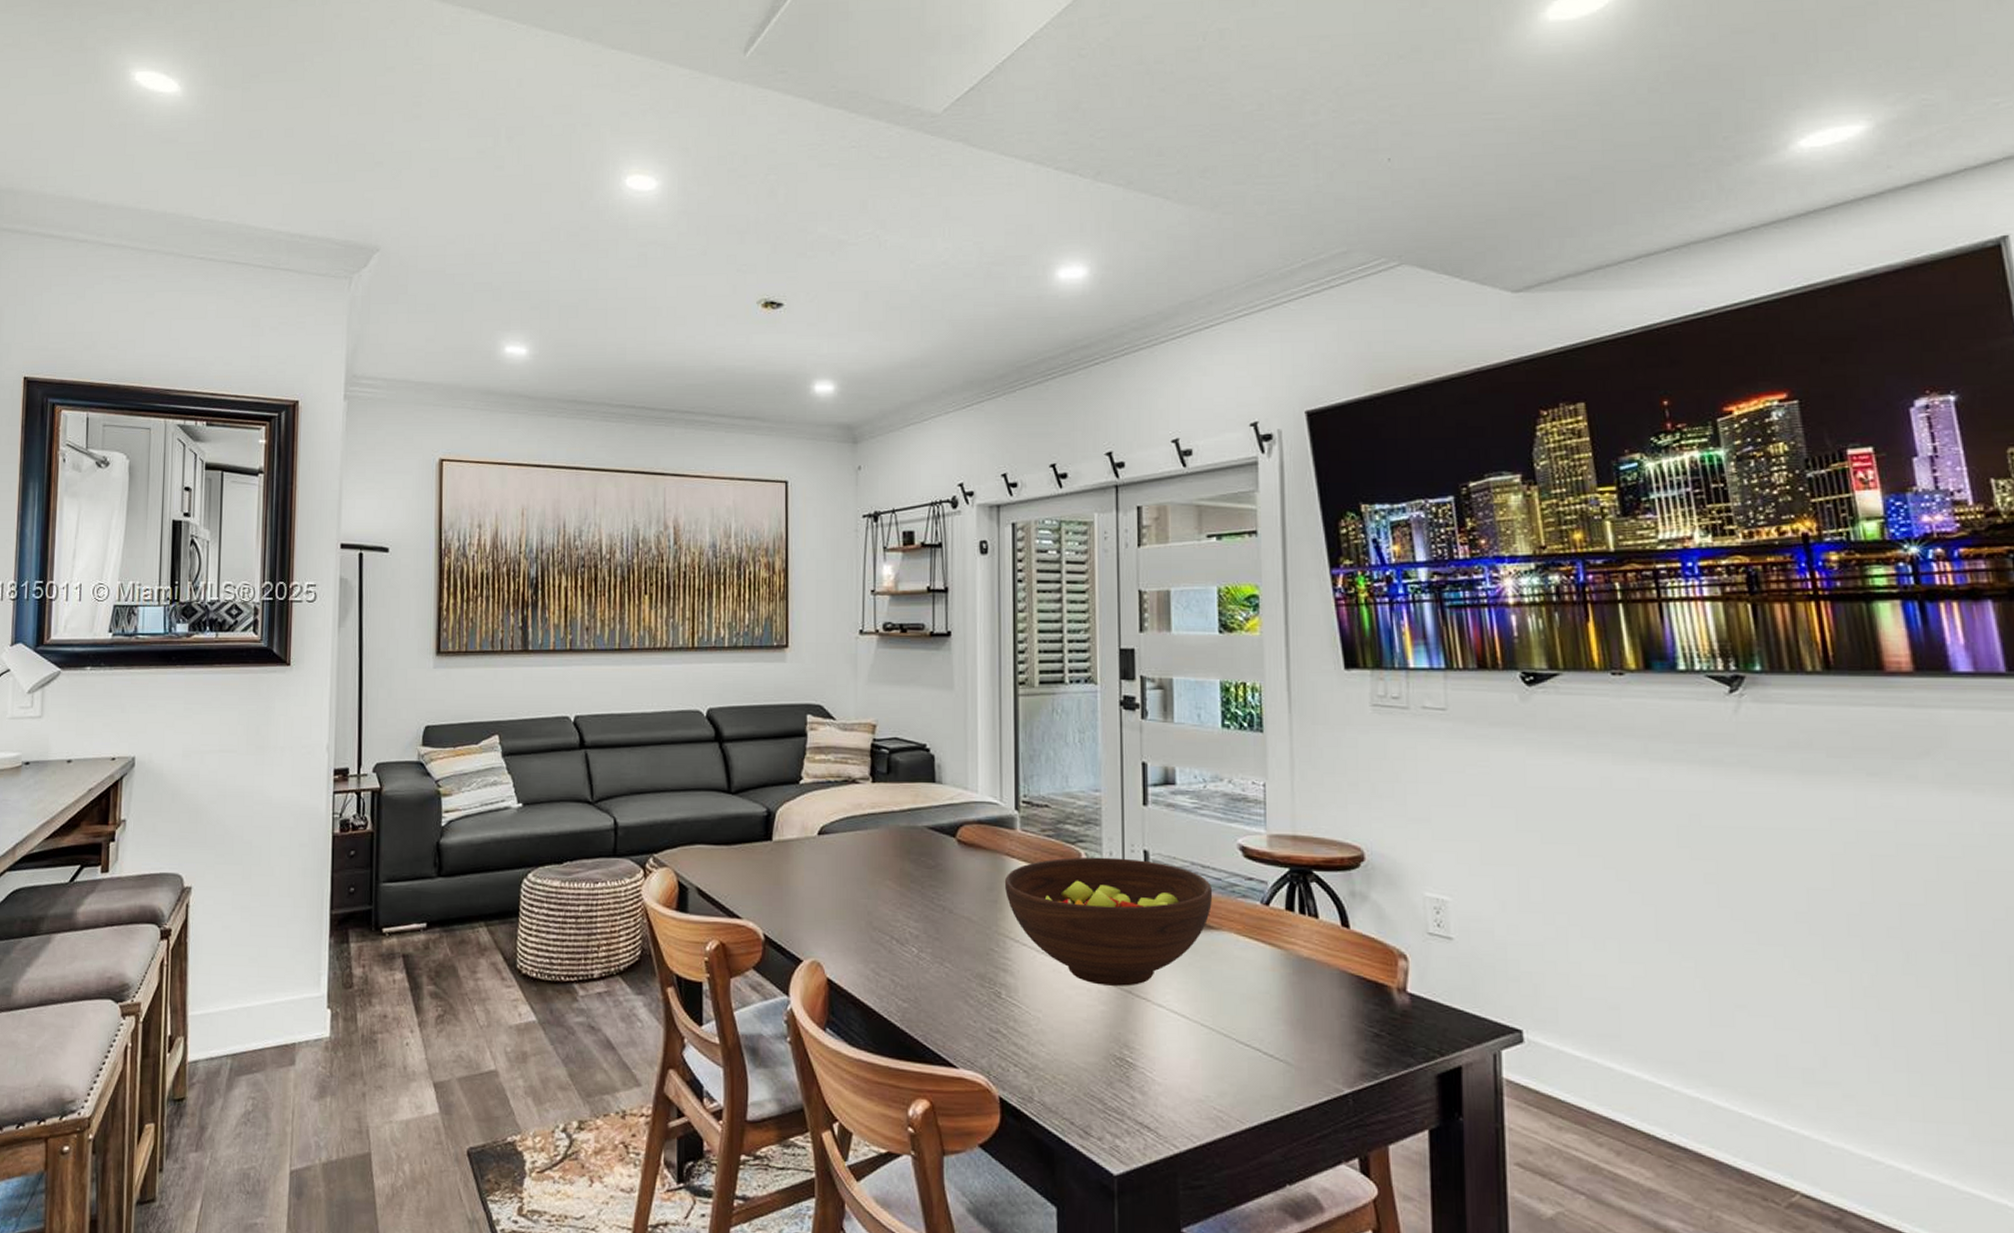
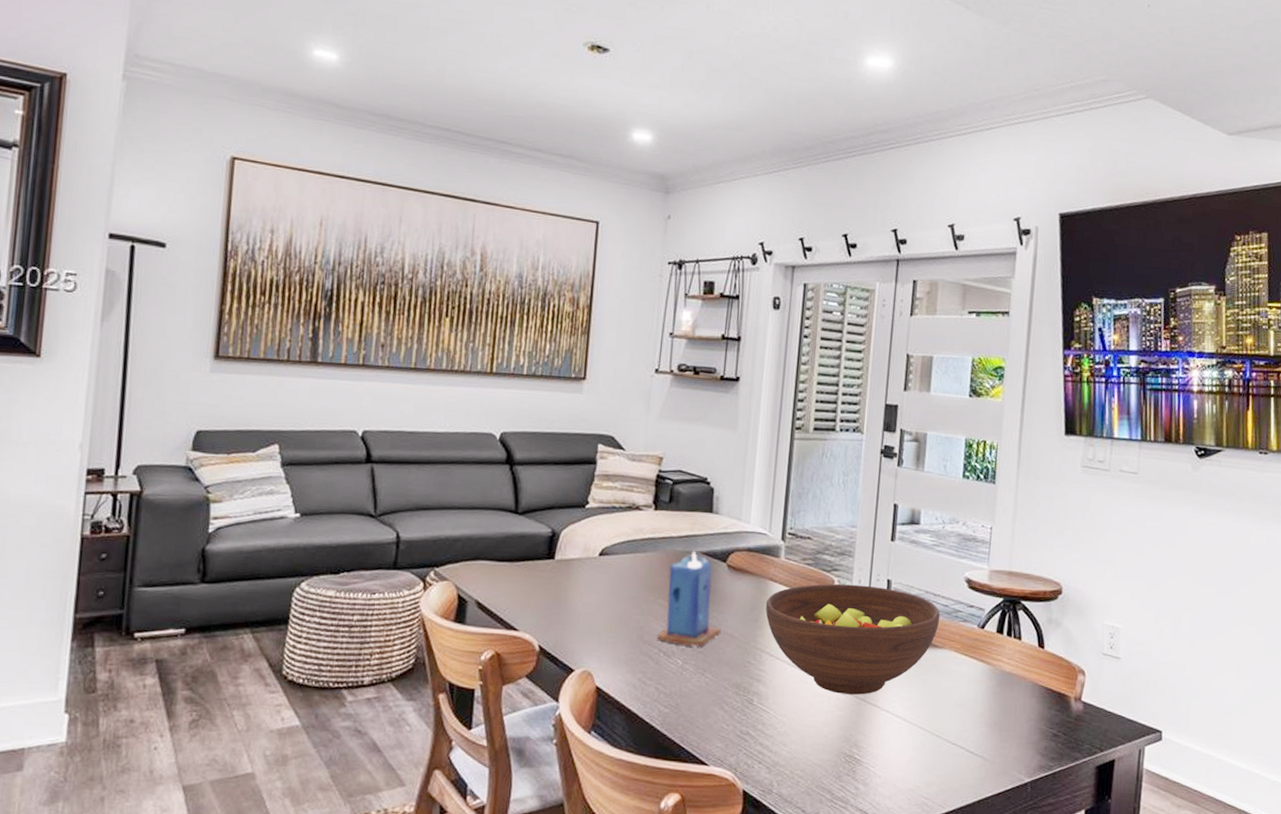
candle: none [887,825,958,932] -> present [657,551,722,646]

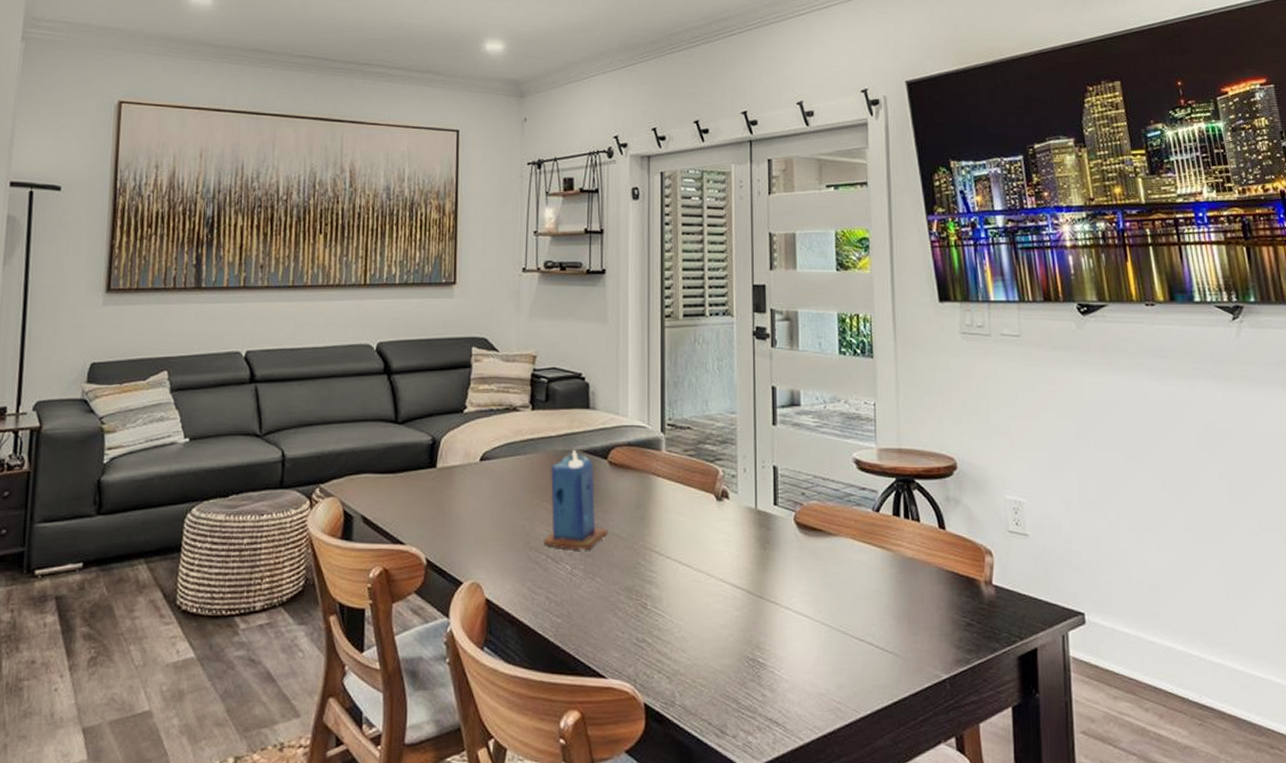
fruit bowl: present [765,583,940,695] -> none [650,474,832,592]

